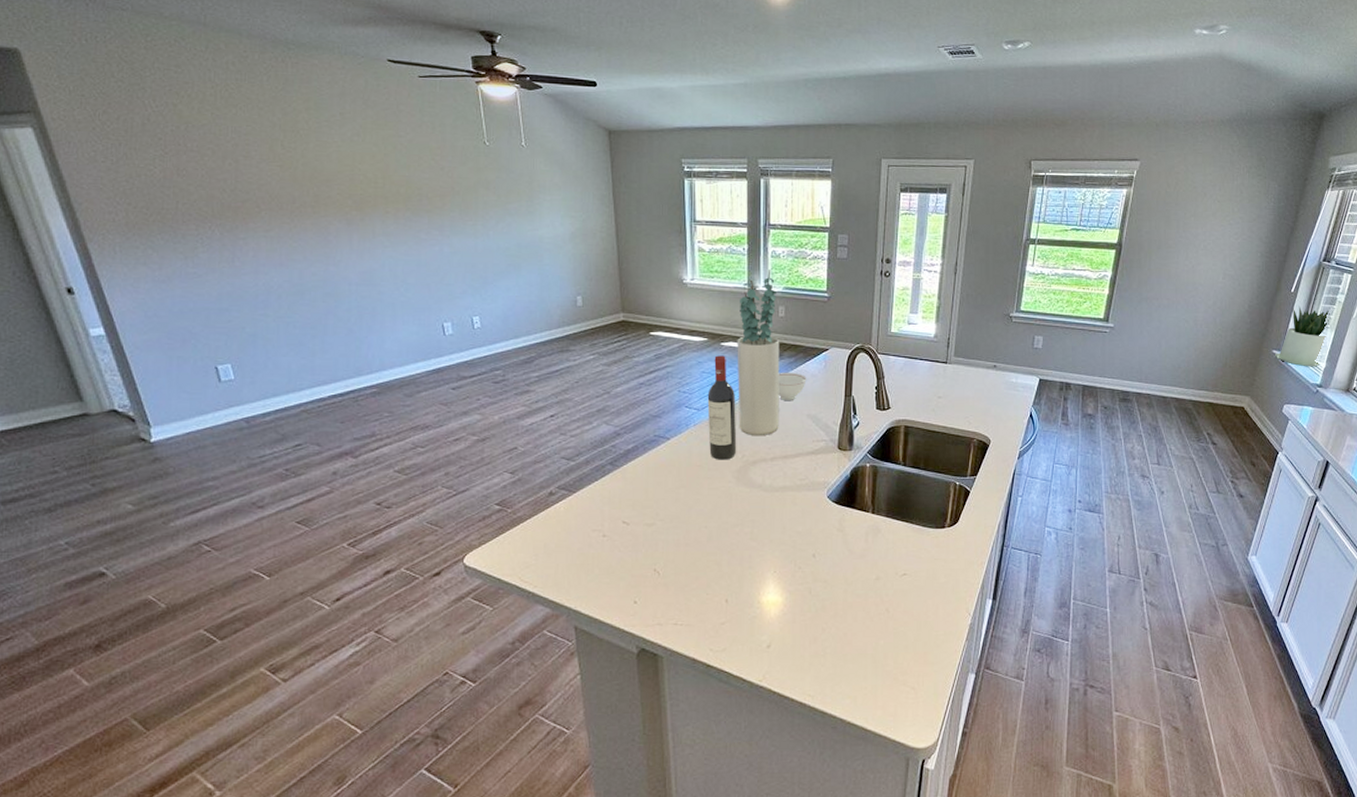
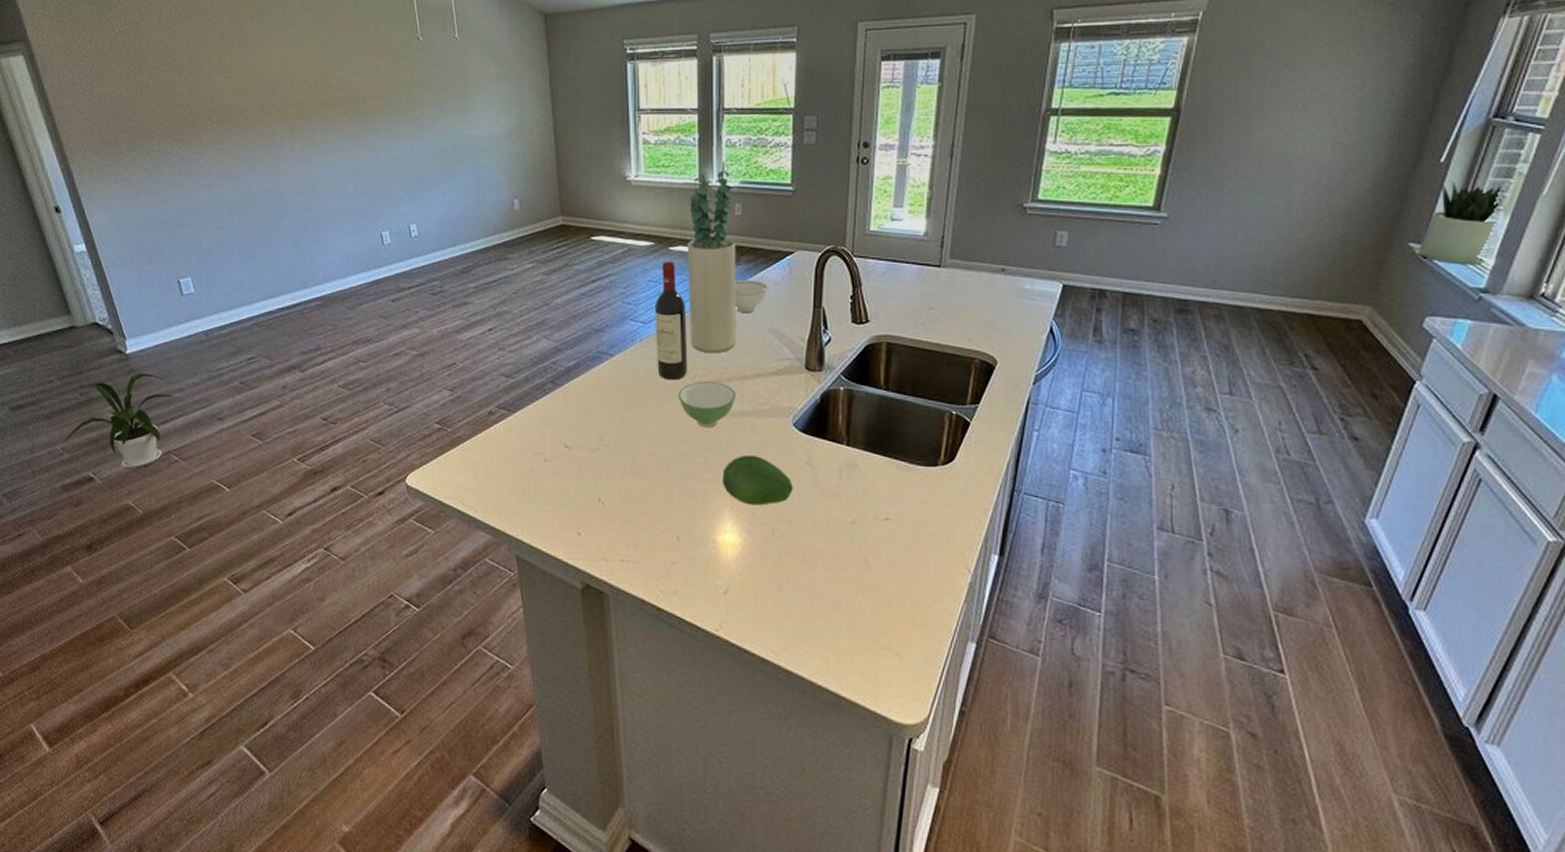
house plant: none [69,461,206,561] -> present [64,372,173,469]
bowl: none [727,461,779,502] -> present [678,382,736,428]
fruit: none [766,524,827,568] -> present [722,454,793,506]

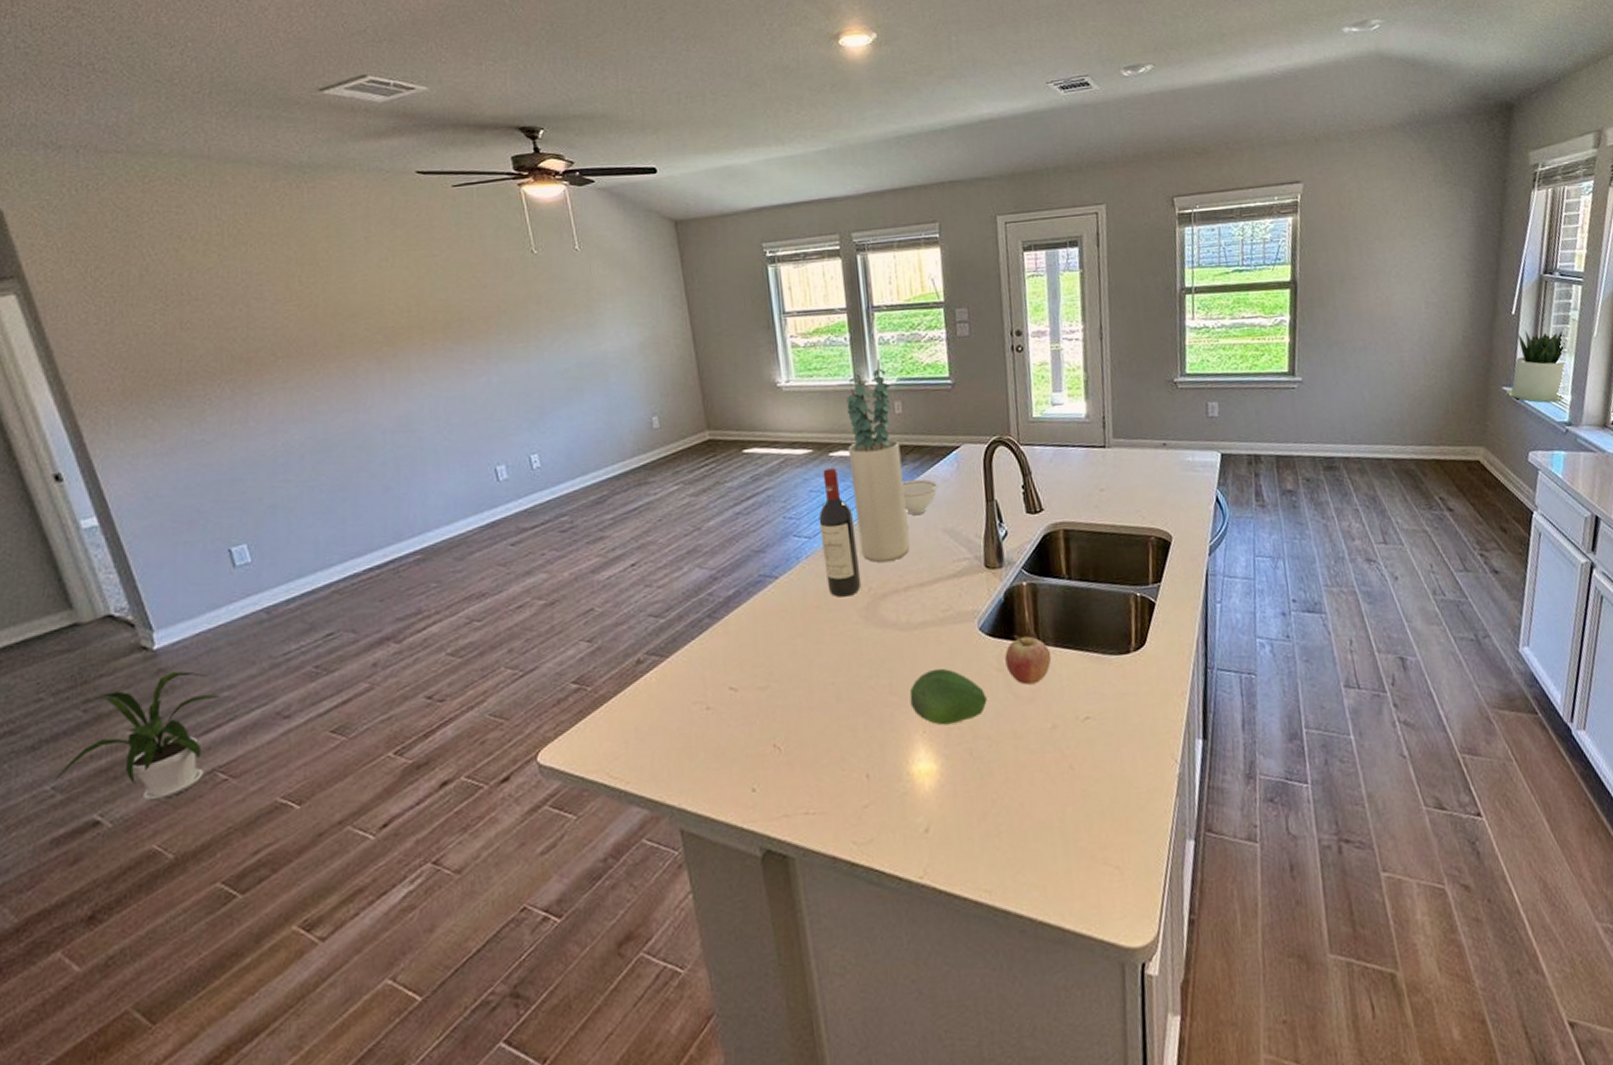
bowl: present [678,382,736,428] -> none [852,593,916,646]
fruit: none [815,435,860,481] -> present [1005,635,1052,685]

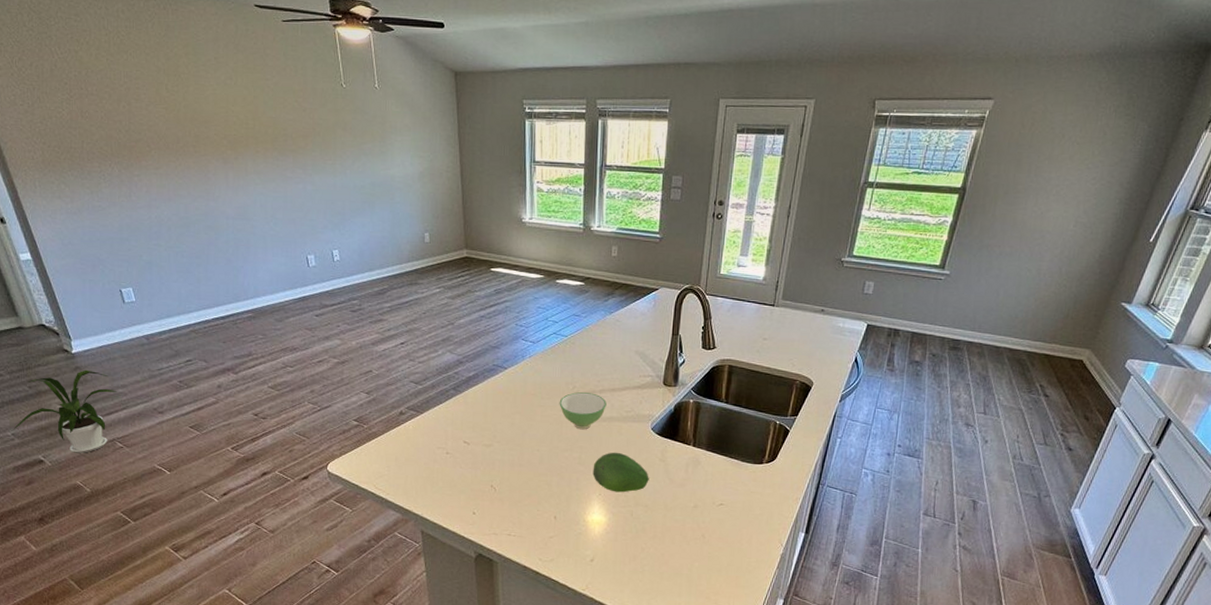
wine bottle: present [818,468,862,598] -> none [542,292,569,390]
vase: present [846,359,910,562] -> none [570,210,612,369]
bowl: none [852,593,916,646] -> present [559,392,607,430]
bowl: present [902,479,937,516] -> none [608,309,636,338]
fruit: present [1005,635,1052,685] -> none [667,438,703,474]
planter: present [1506,330,1566,403] -> none [1123,256,1191,322]

